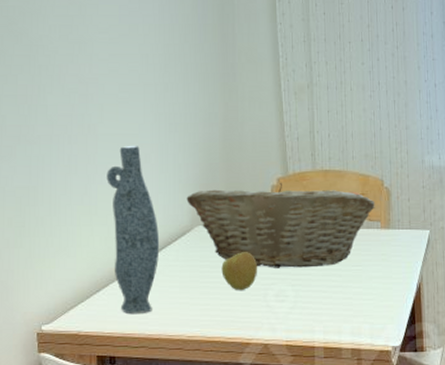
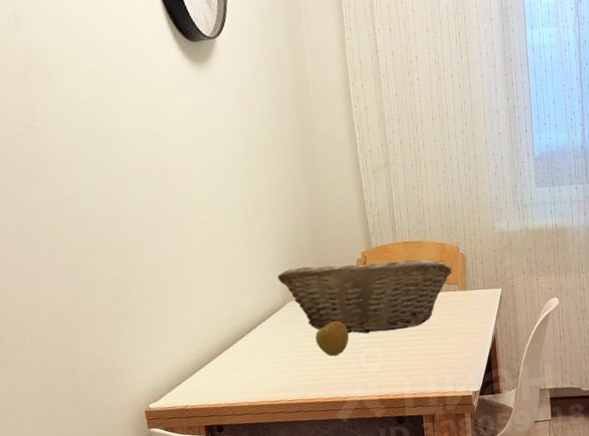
vase: present [106,145,160,315] -> none [198,230,256,387]

